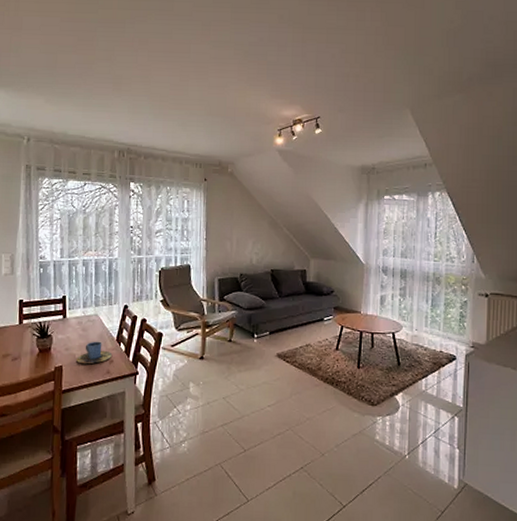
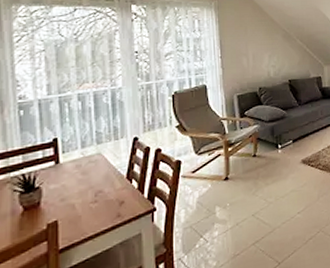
cup: present [77,341,113,364] -> none [77,182,123,213]

